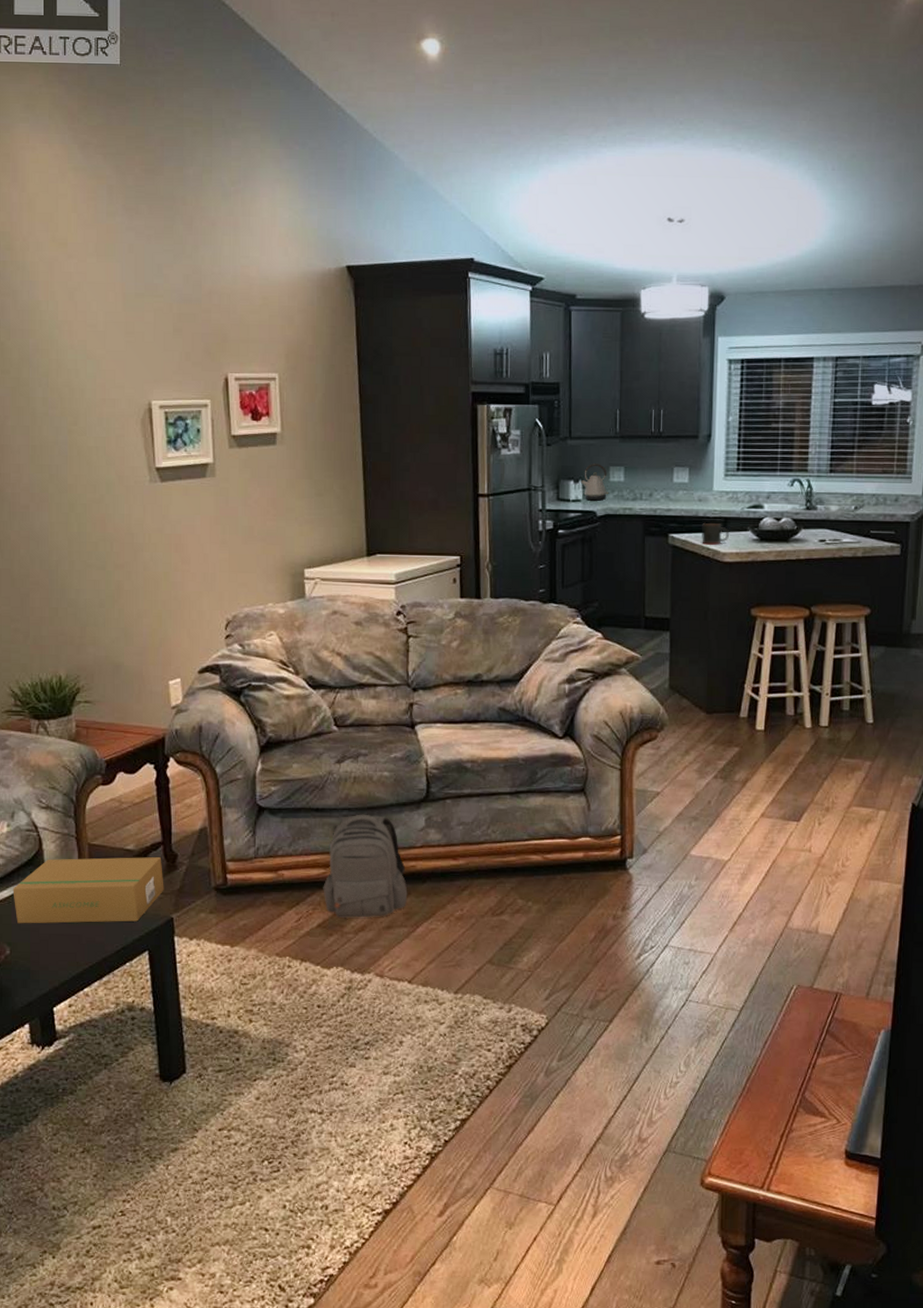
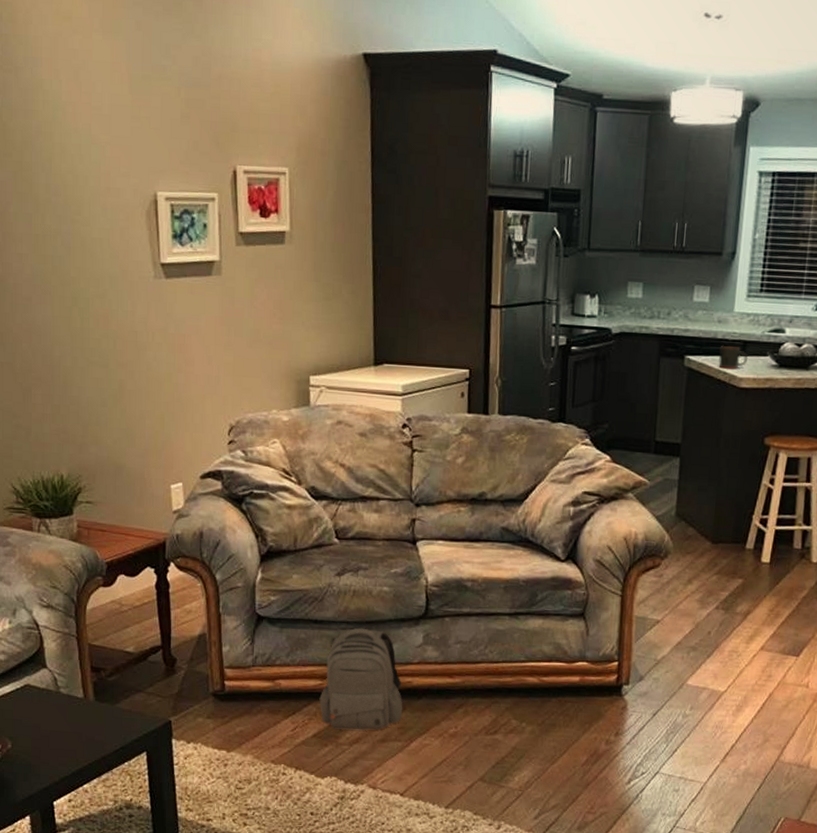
box: present [13,857,164,924] -> none [14,657,163,723]
kettle: present [580,464,609,501] -> none [596,278,626,318]

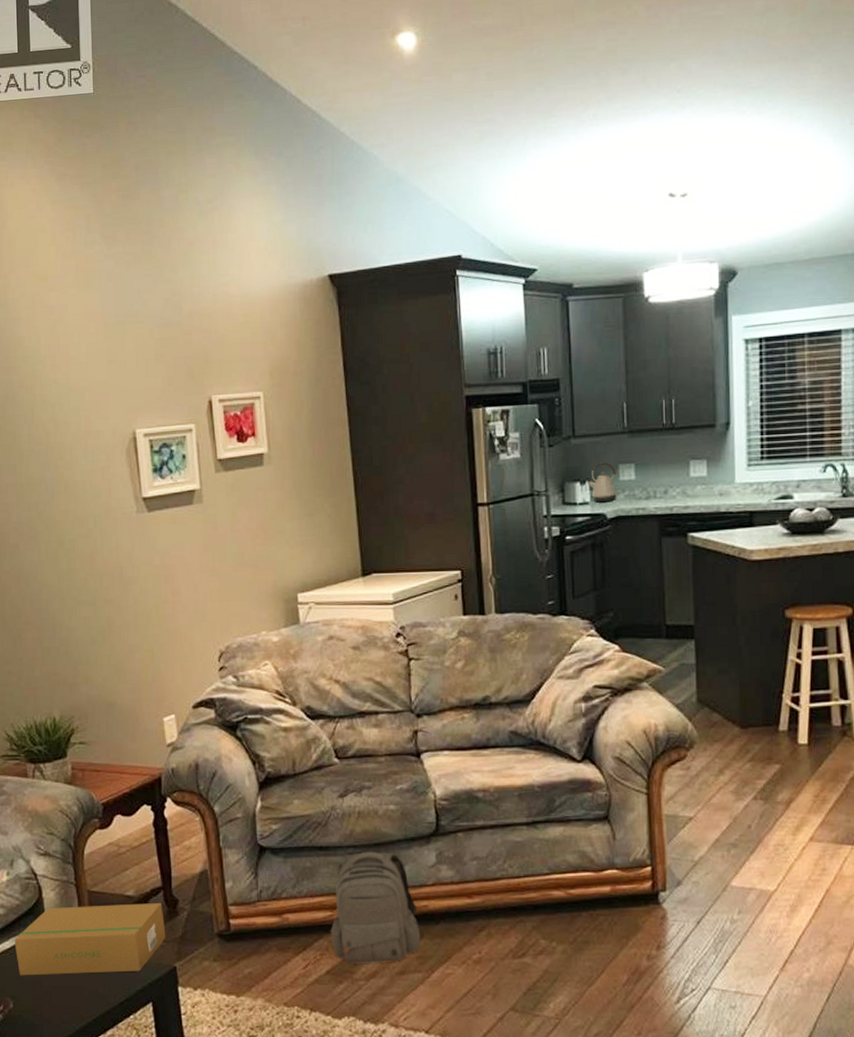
box: none [14,657,163,723] -> present [14,903,166,976]
kettle: none [596,278,626,318] -> present [587,462,620,503]
mug: present [718,345,749,369] -> none [725,518,757,543]

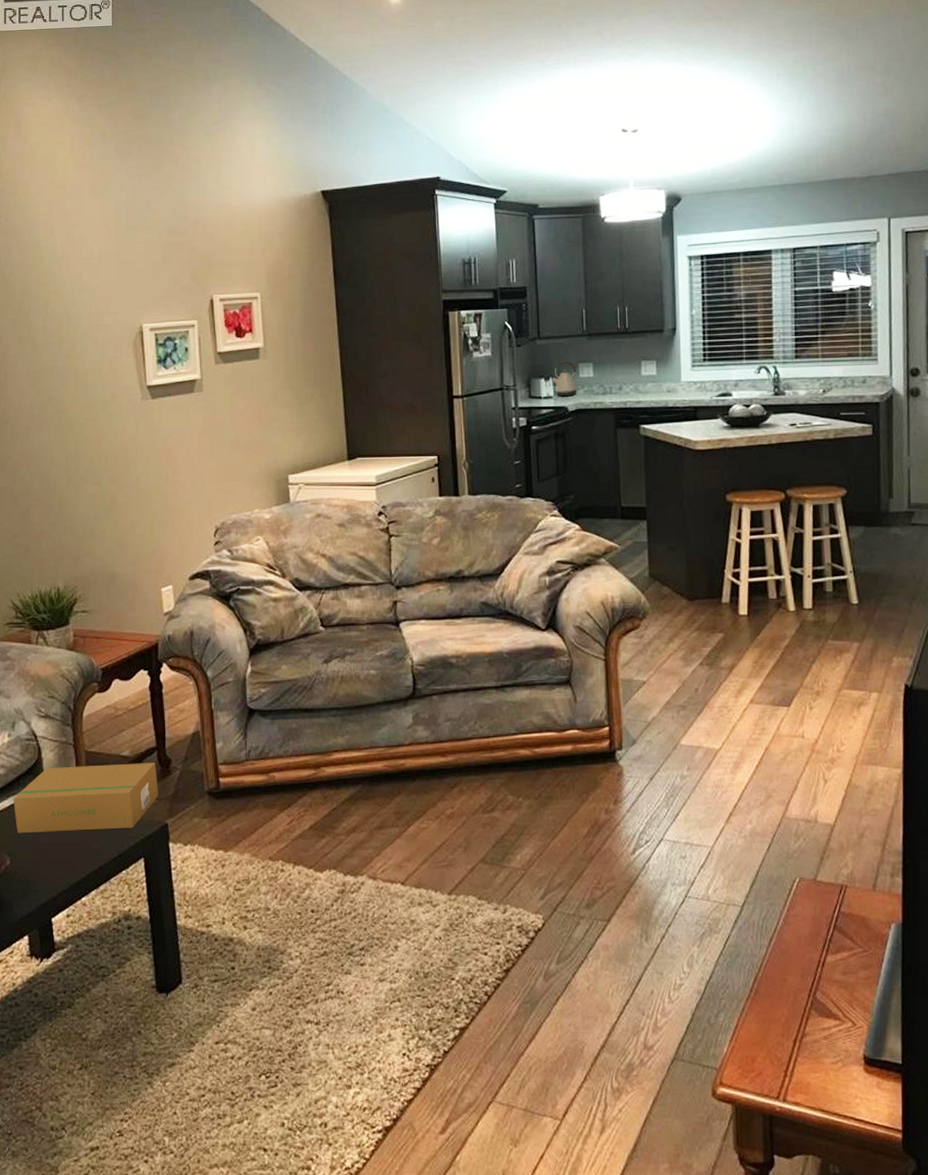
backpack: present [330,851,421,963] -> none [314,713,398,819]

